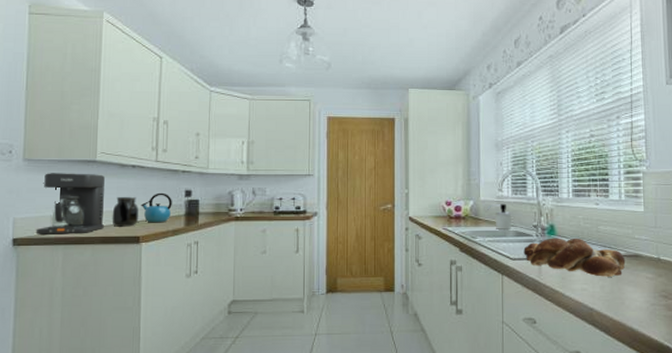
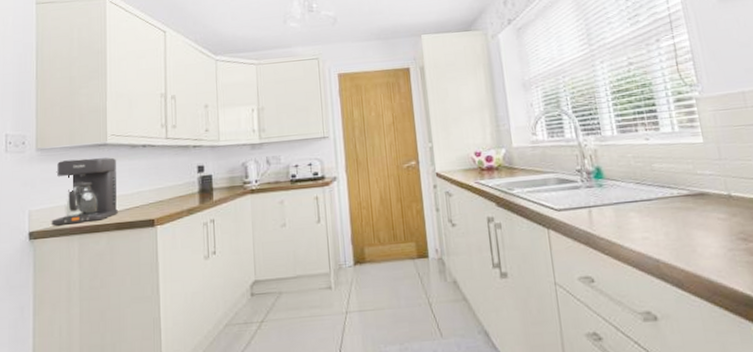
jar: present [112,196,138,227] -> none [125,177,152,211]
kettle: present [141,192,172,223] -> none [154,170,185,204]
soap dispenser: present [487,203,512,229] -> none [522,148,552,178]
bread loaf: present [523,237,626,277] -> none [569,179,691,222]

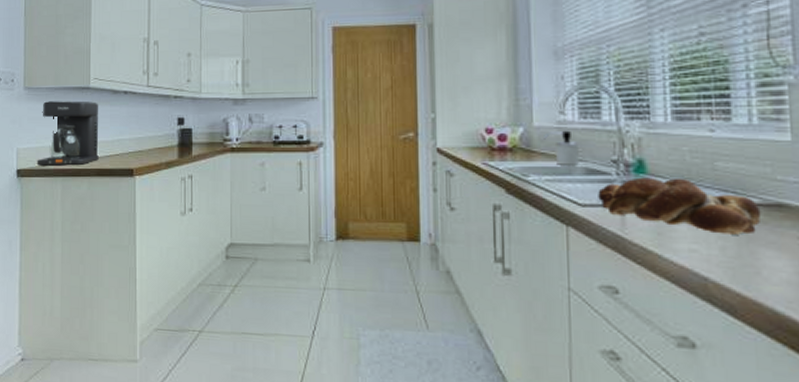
soap dispenser: none [522,148,552,178] -> present [544,130,580,165]
bread loaf: none [569,179,691,222] -> present [598,177,762,235]

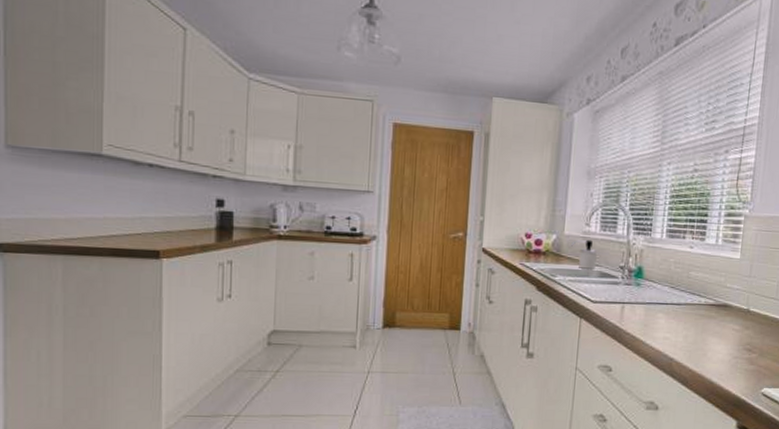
coffee maker: present [37,101,99,166] -> none [26,165,114,244]
bread loaf: present [598,177,762,235] -> none [606,281,714,327]

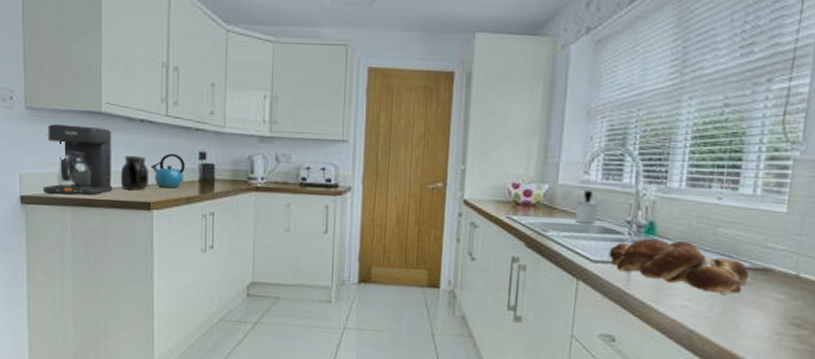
coffee maker: none [26,165,114,244] -> present [43,124,112,196]
jar: none [124,200,158,239] -> present [120,155,148,191]
kettle: none [161,199,200,236] -> present [151,153,185,189]
bread loaf: none [606,281,714,327] -> present [609,238,749,294]

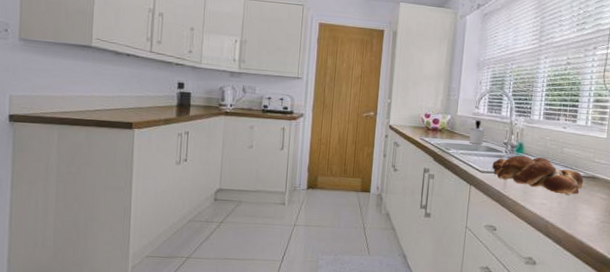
coffee maker: present [43,124,112,196] -> none [31,54,100,116]
jar: present [120,155,148,191] -> none [106,82,132,113]
kettle: present [151,153,185,189] -> none [134,82,165,112]

